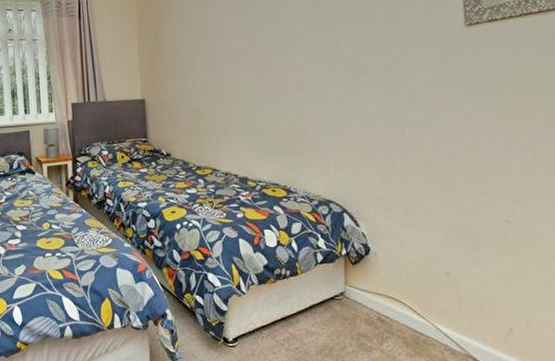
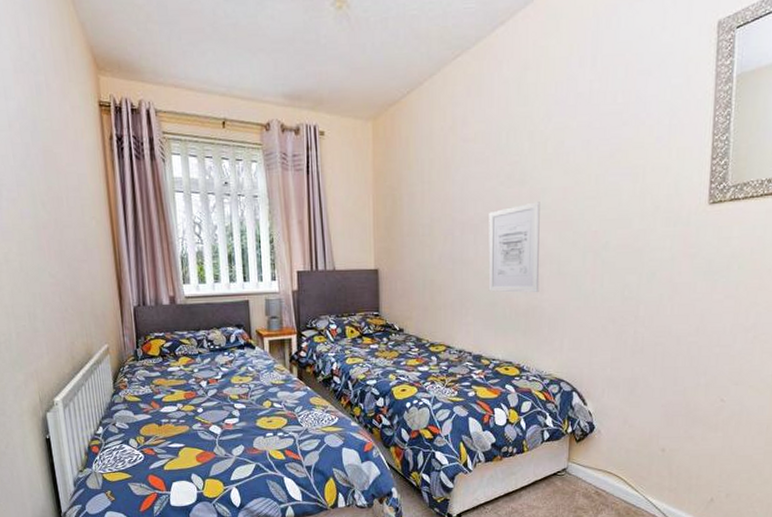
wall art: none [246,32,300,117] -> present [488,202,540,293]

